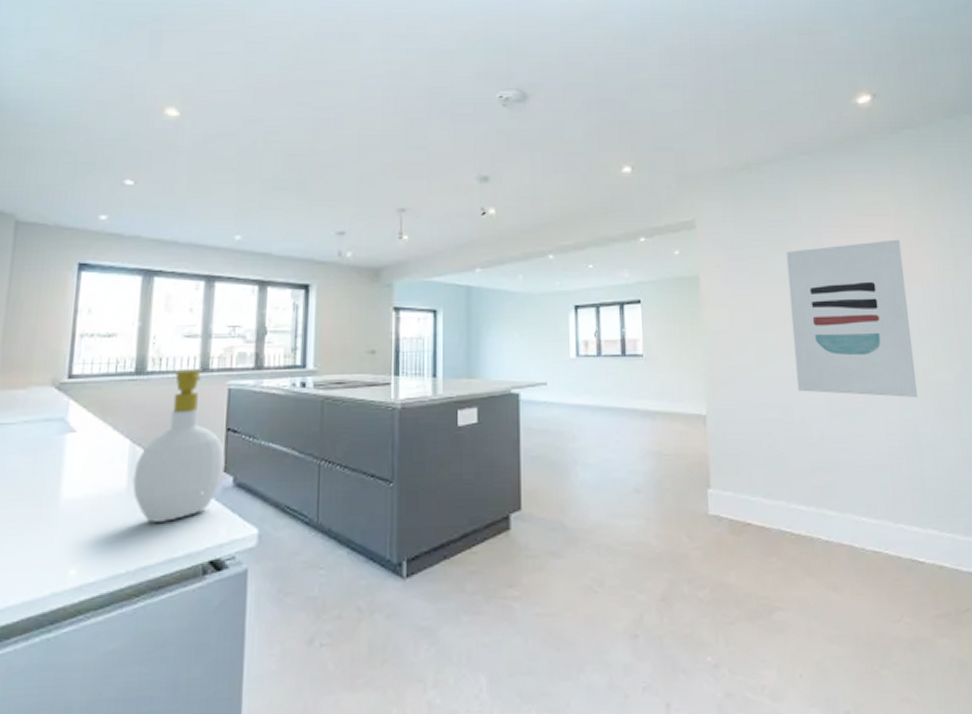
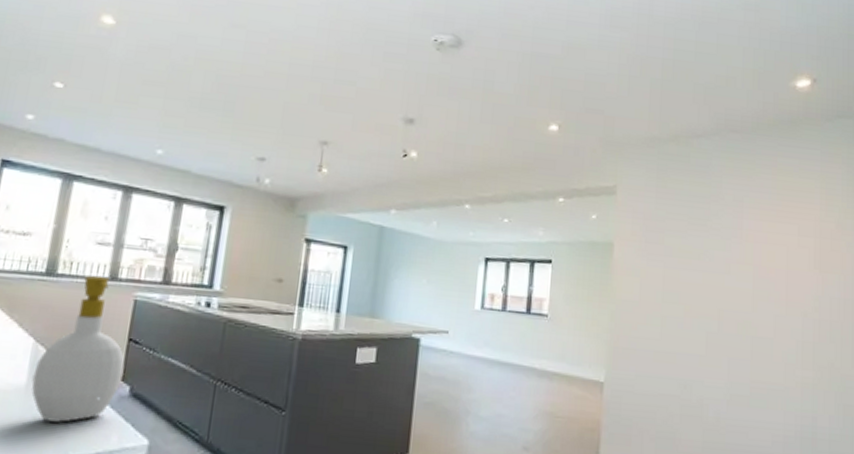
wall art: present [786,239,918,397] -> none [699,228,822,390]

